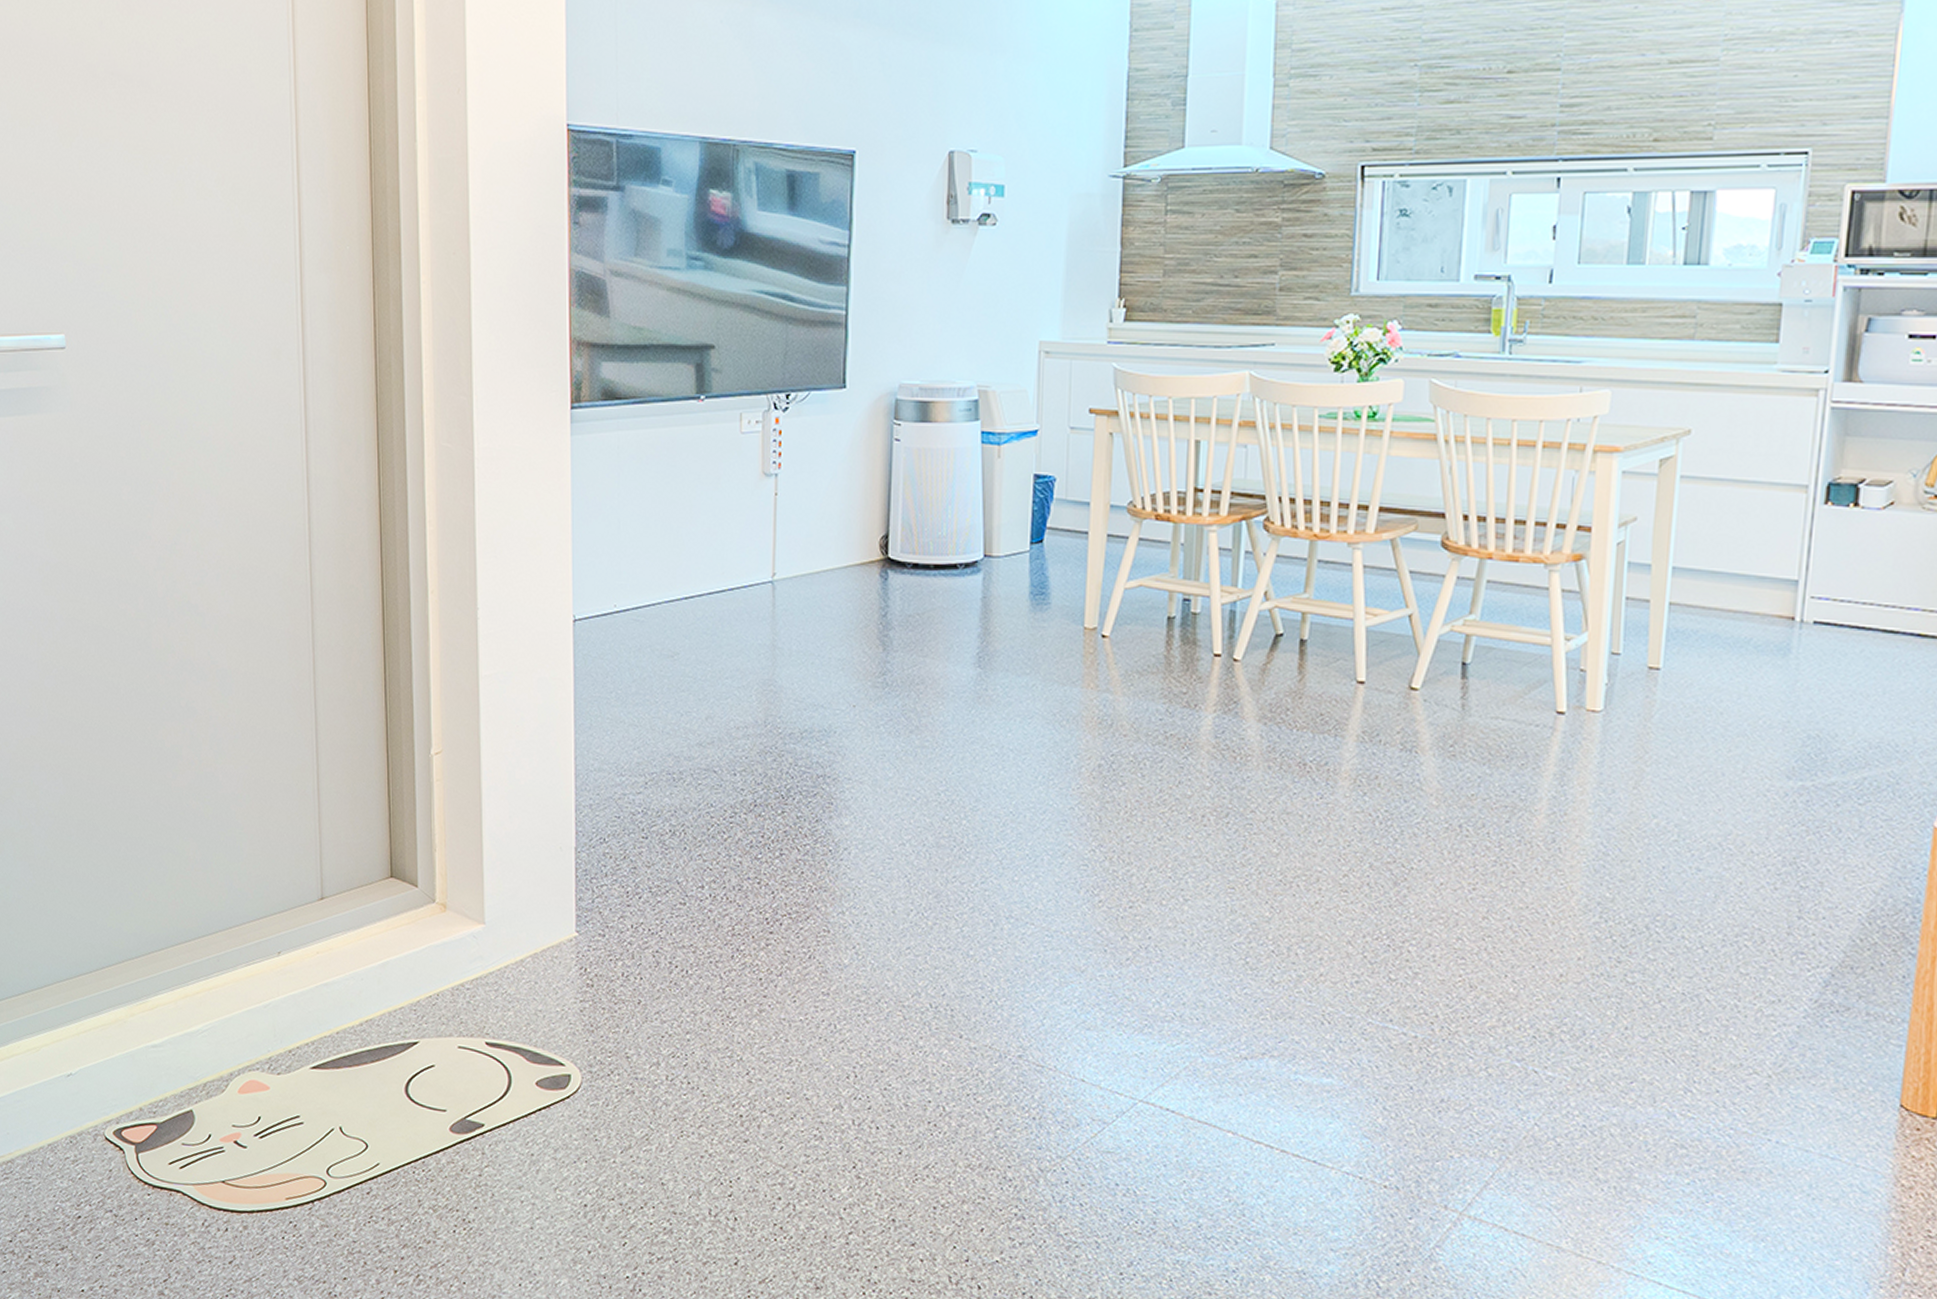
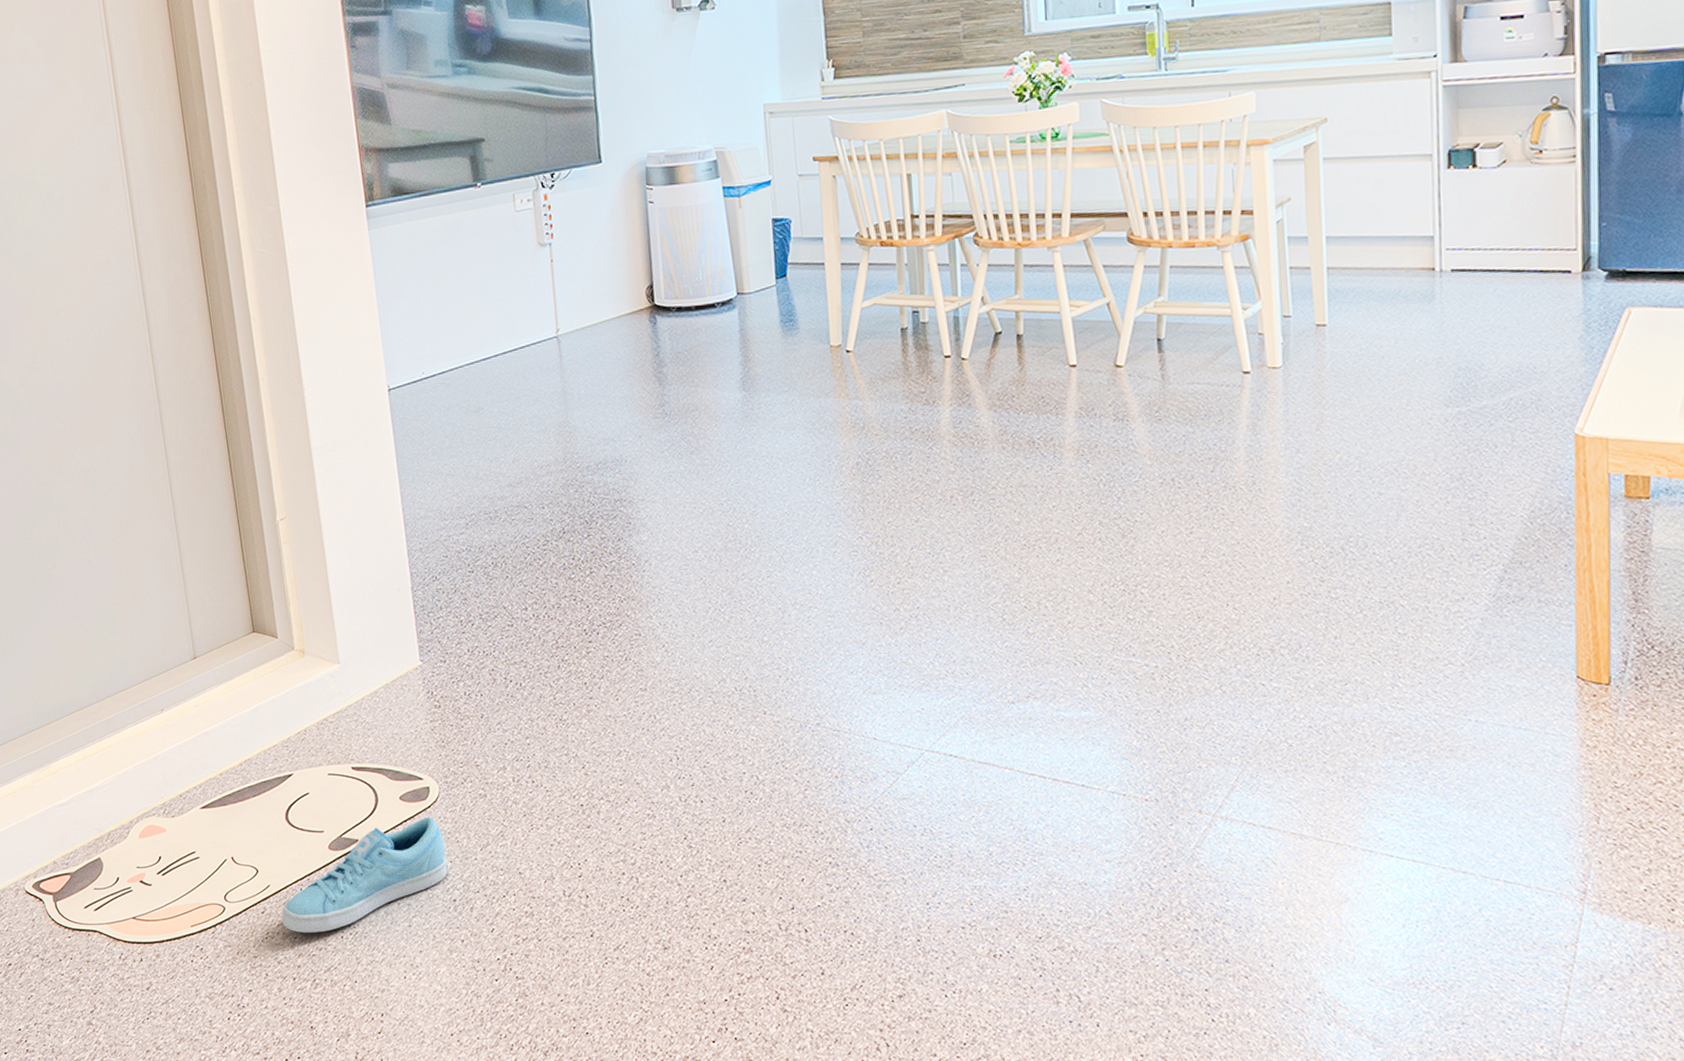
sneaker: none [388,1108,583,1224] -> present [281,816,449,933]

